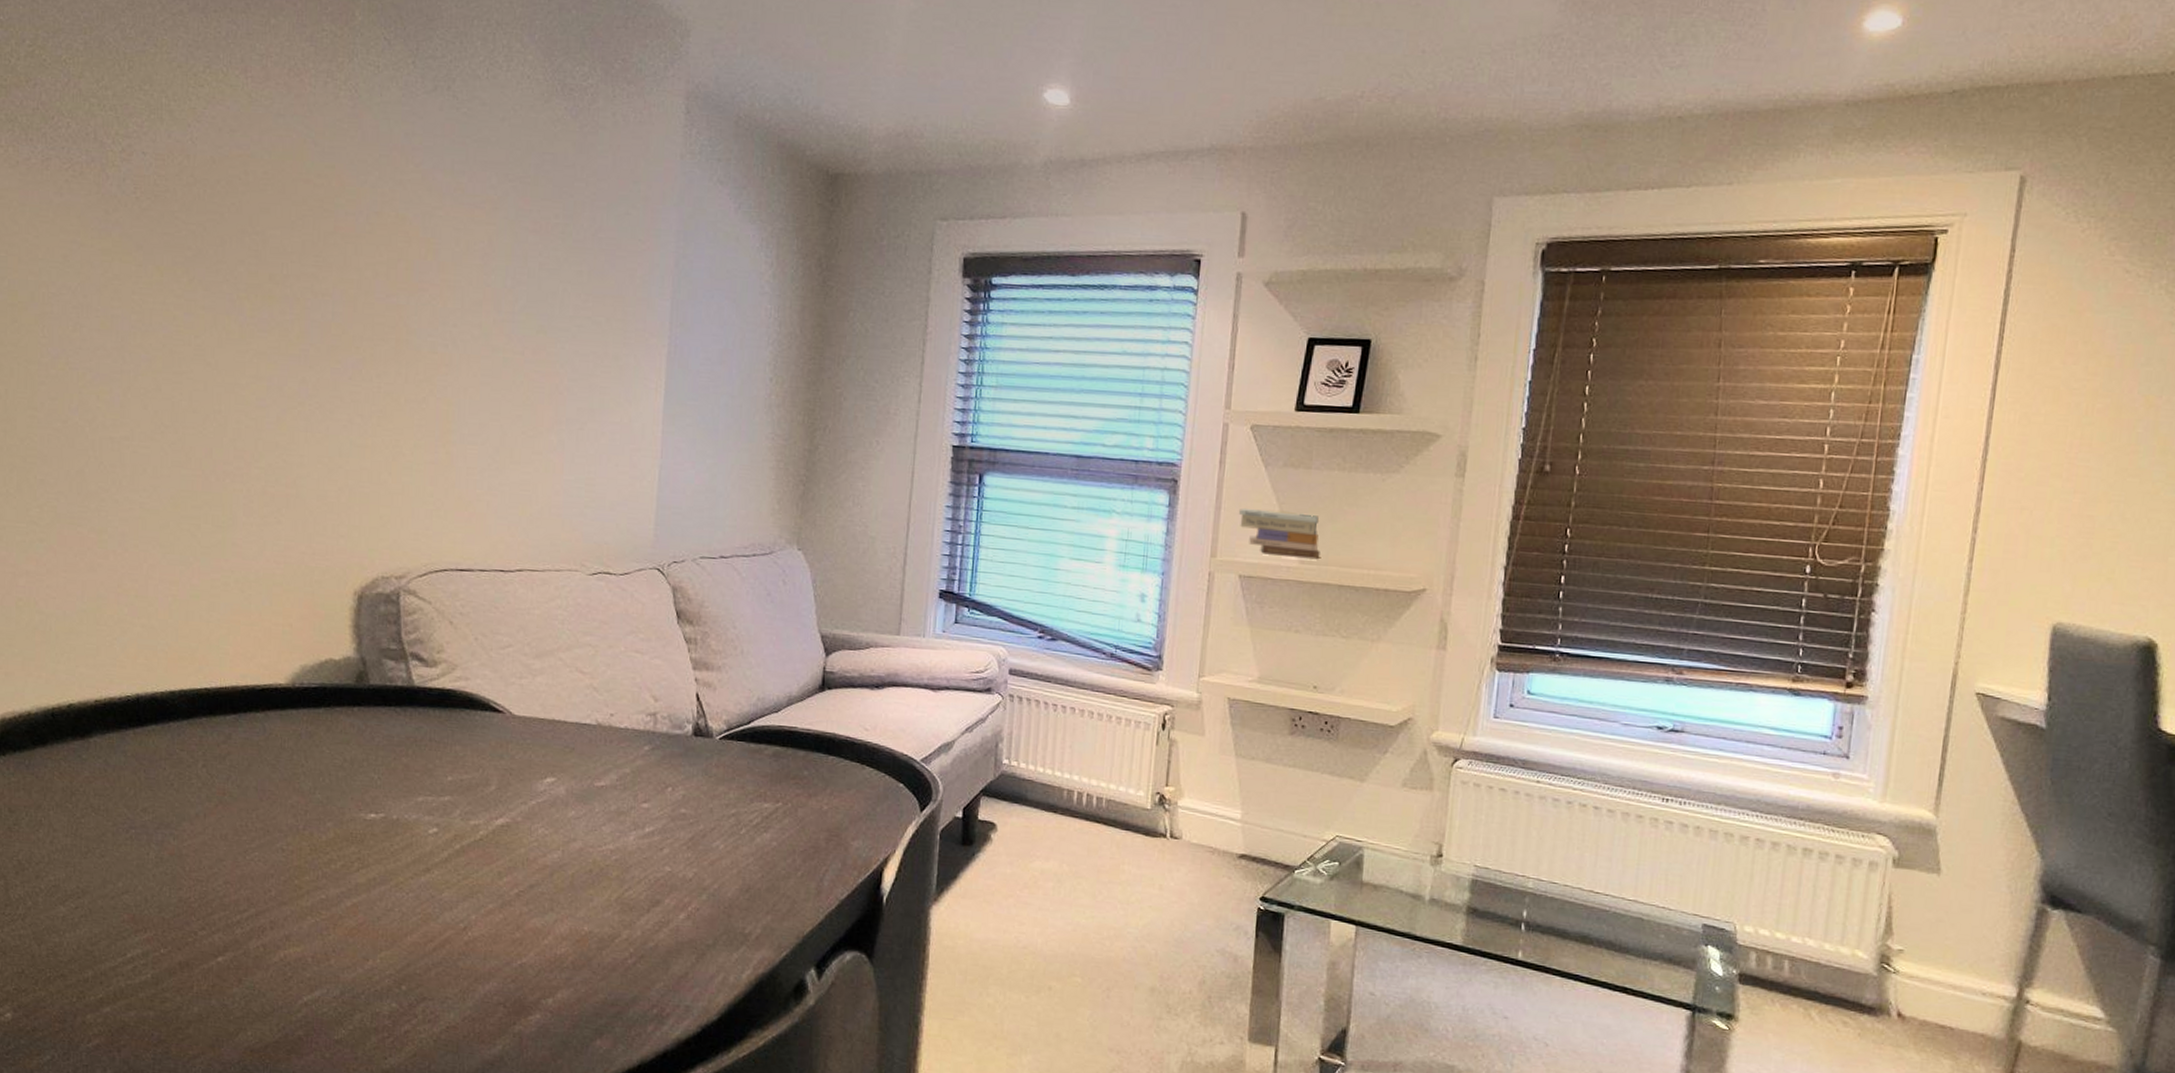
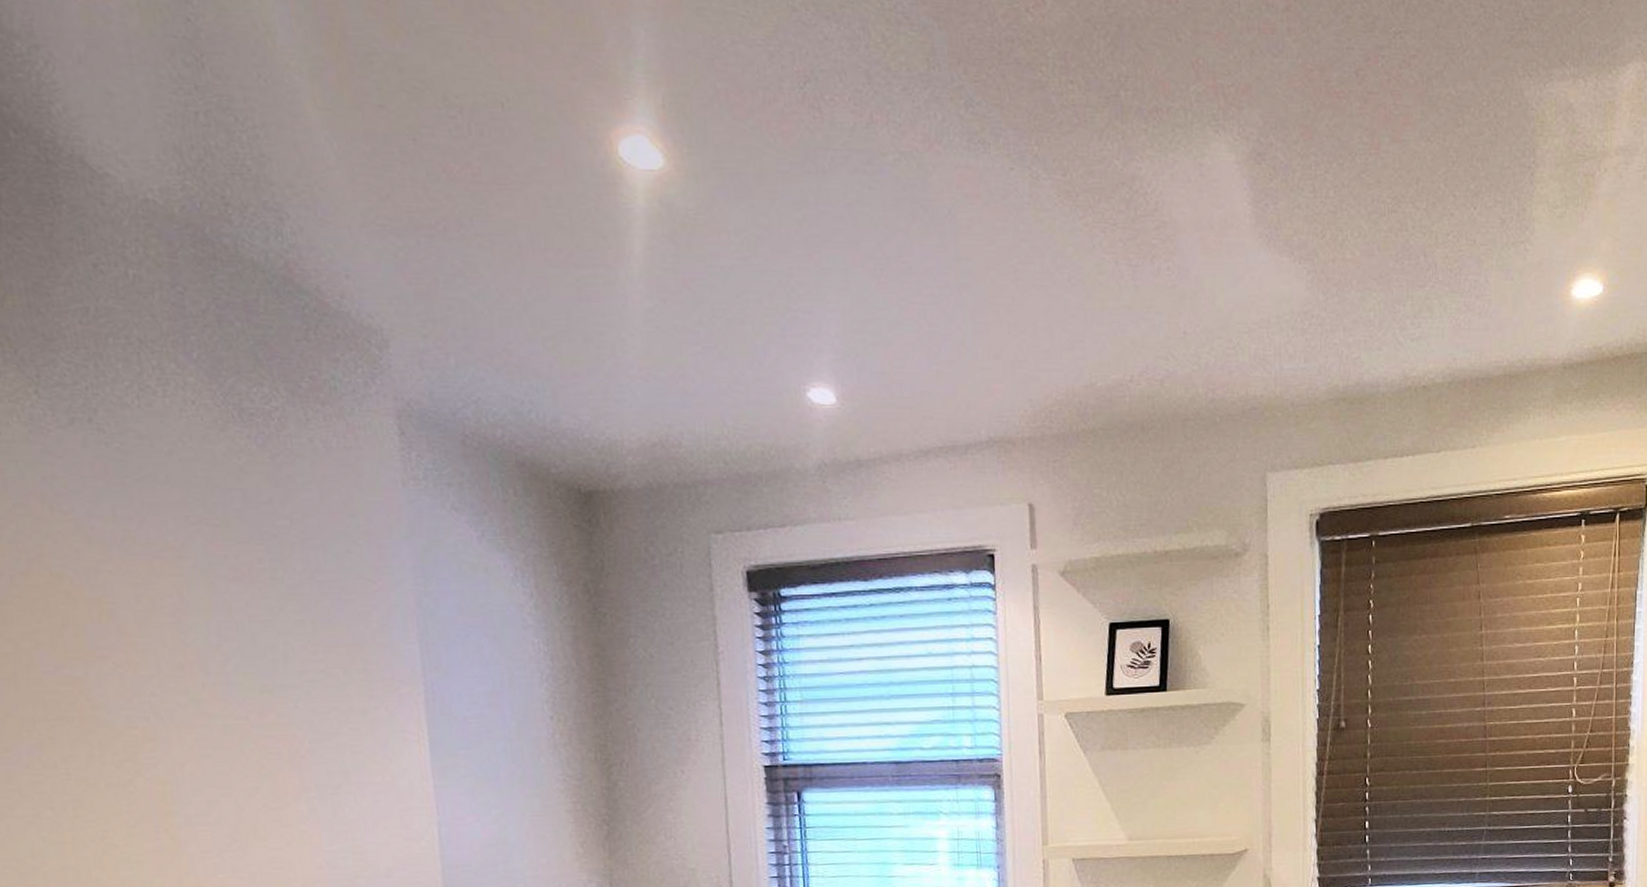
books: present [1239,507,1320,560] -> none [1065,793,1147,836]

